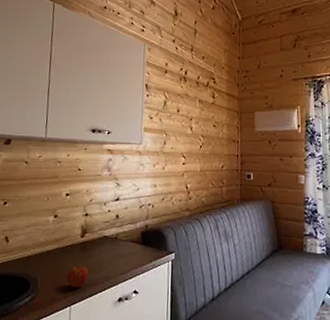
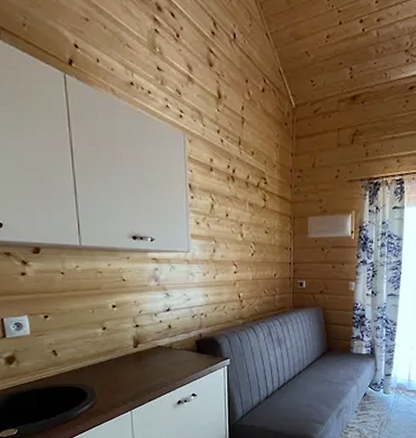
apple: present [66,266,89,288] -> none [123,374,146,395]

